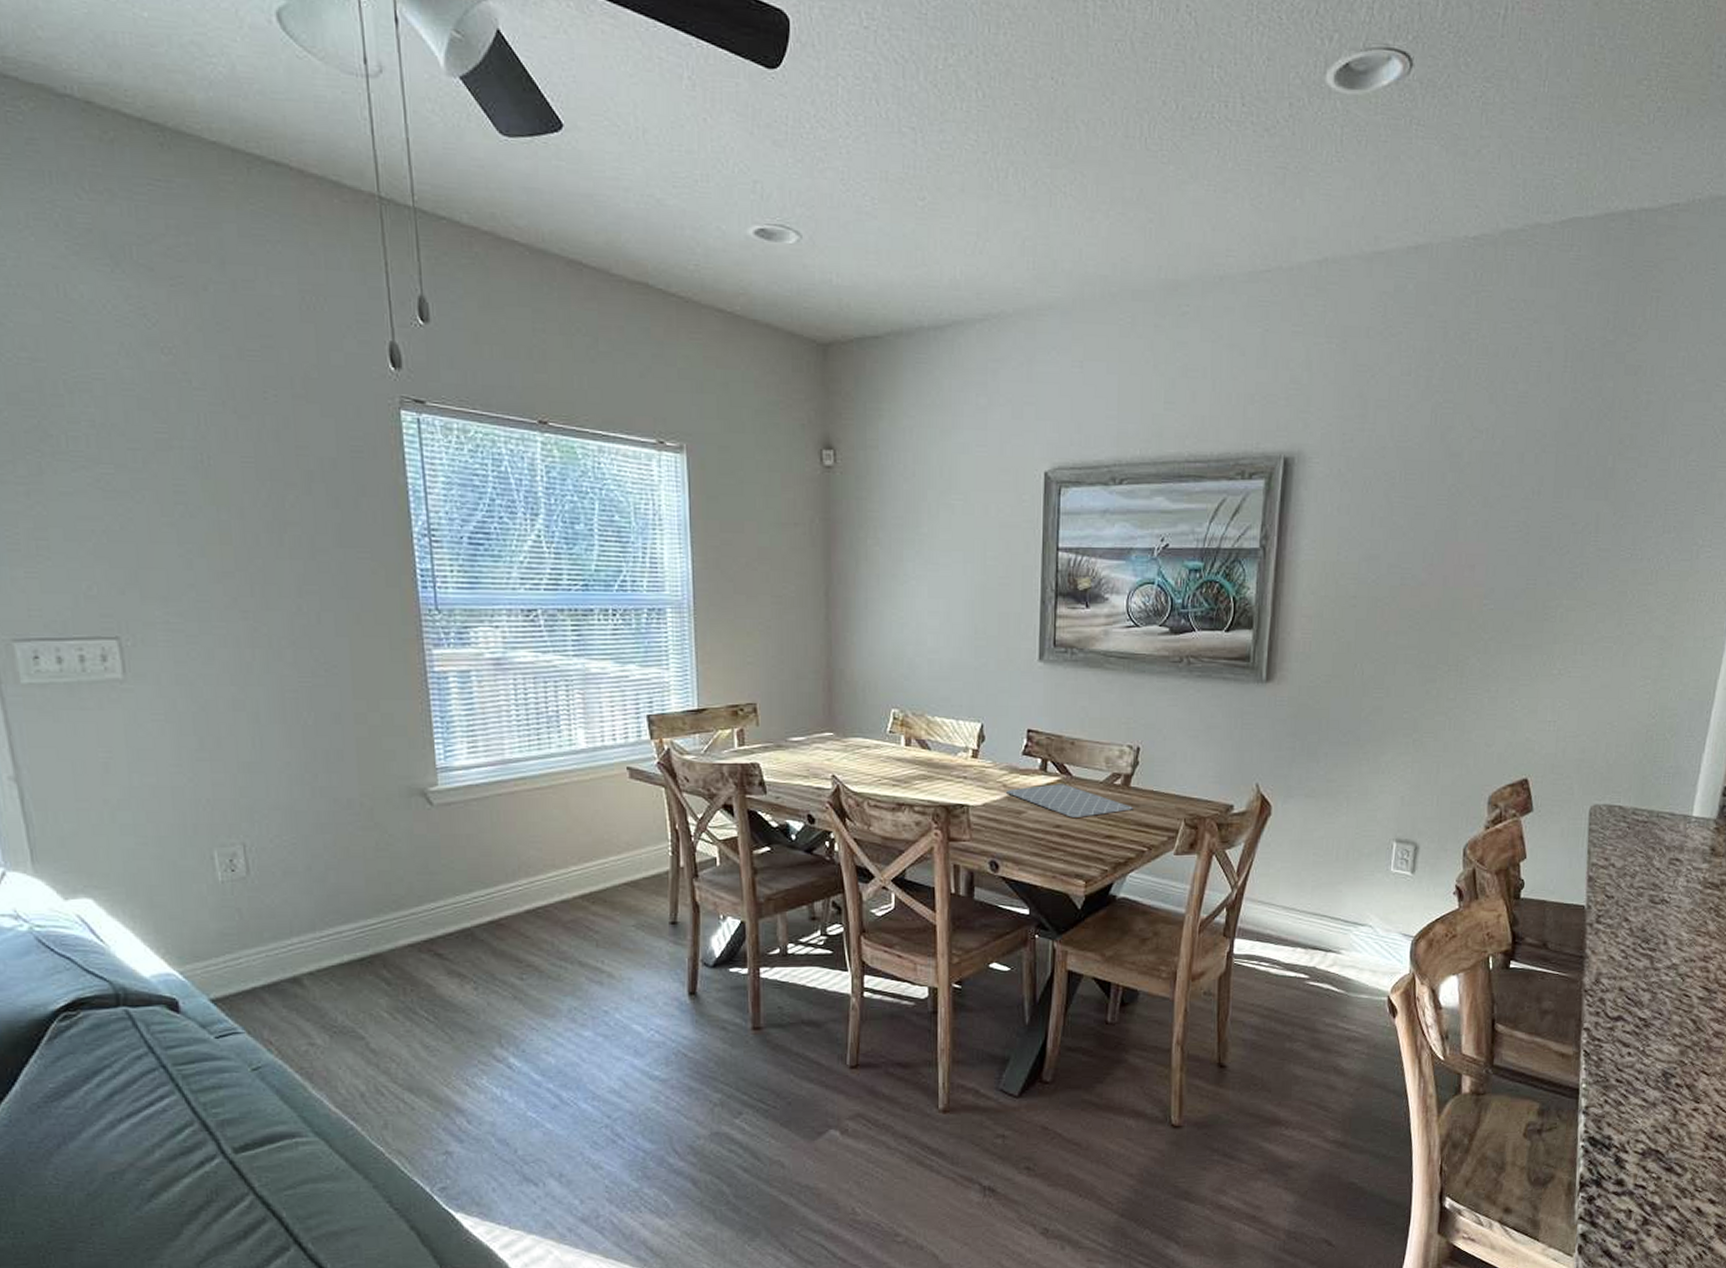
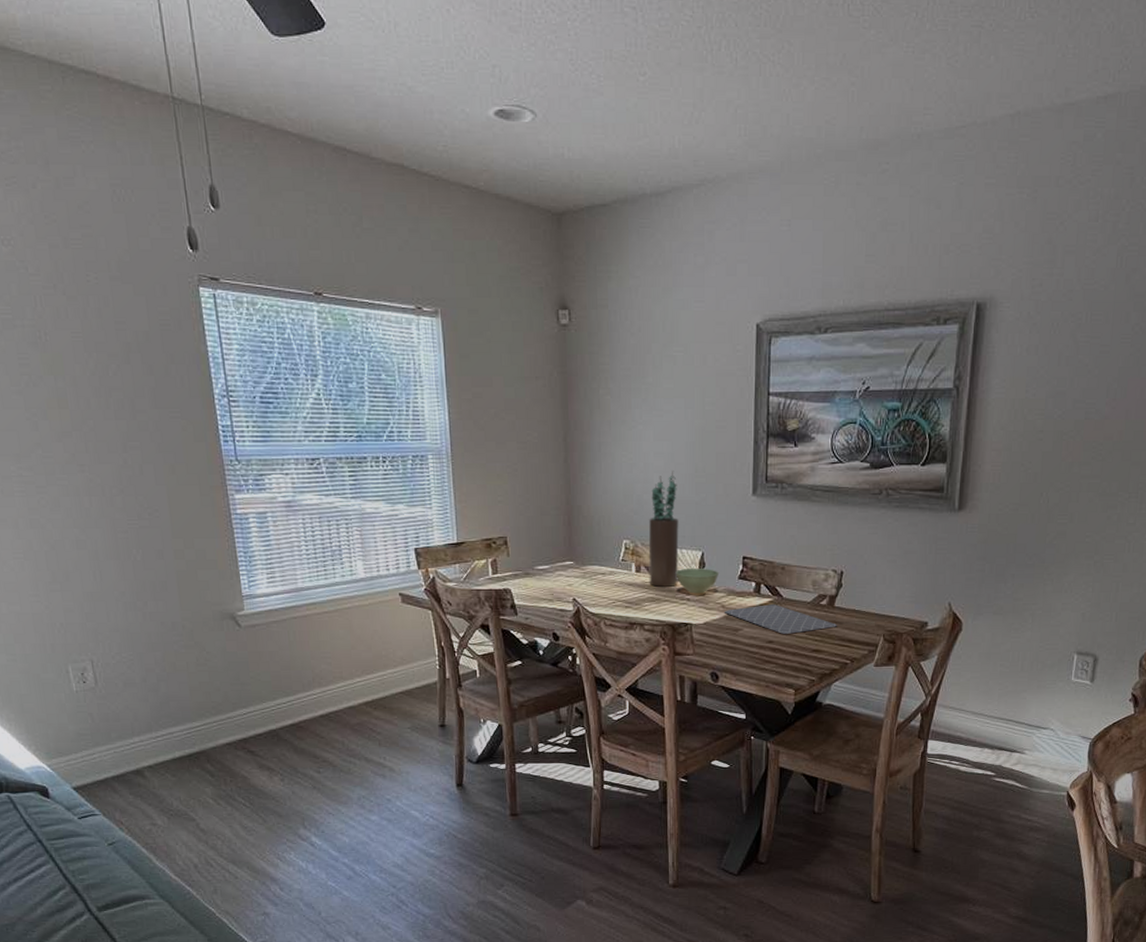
vase: none [920,632,955,763] -> present [648,471,679,587]
bowl: none [951,742,1001,773] -> present [675,569,720,595]

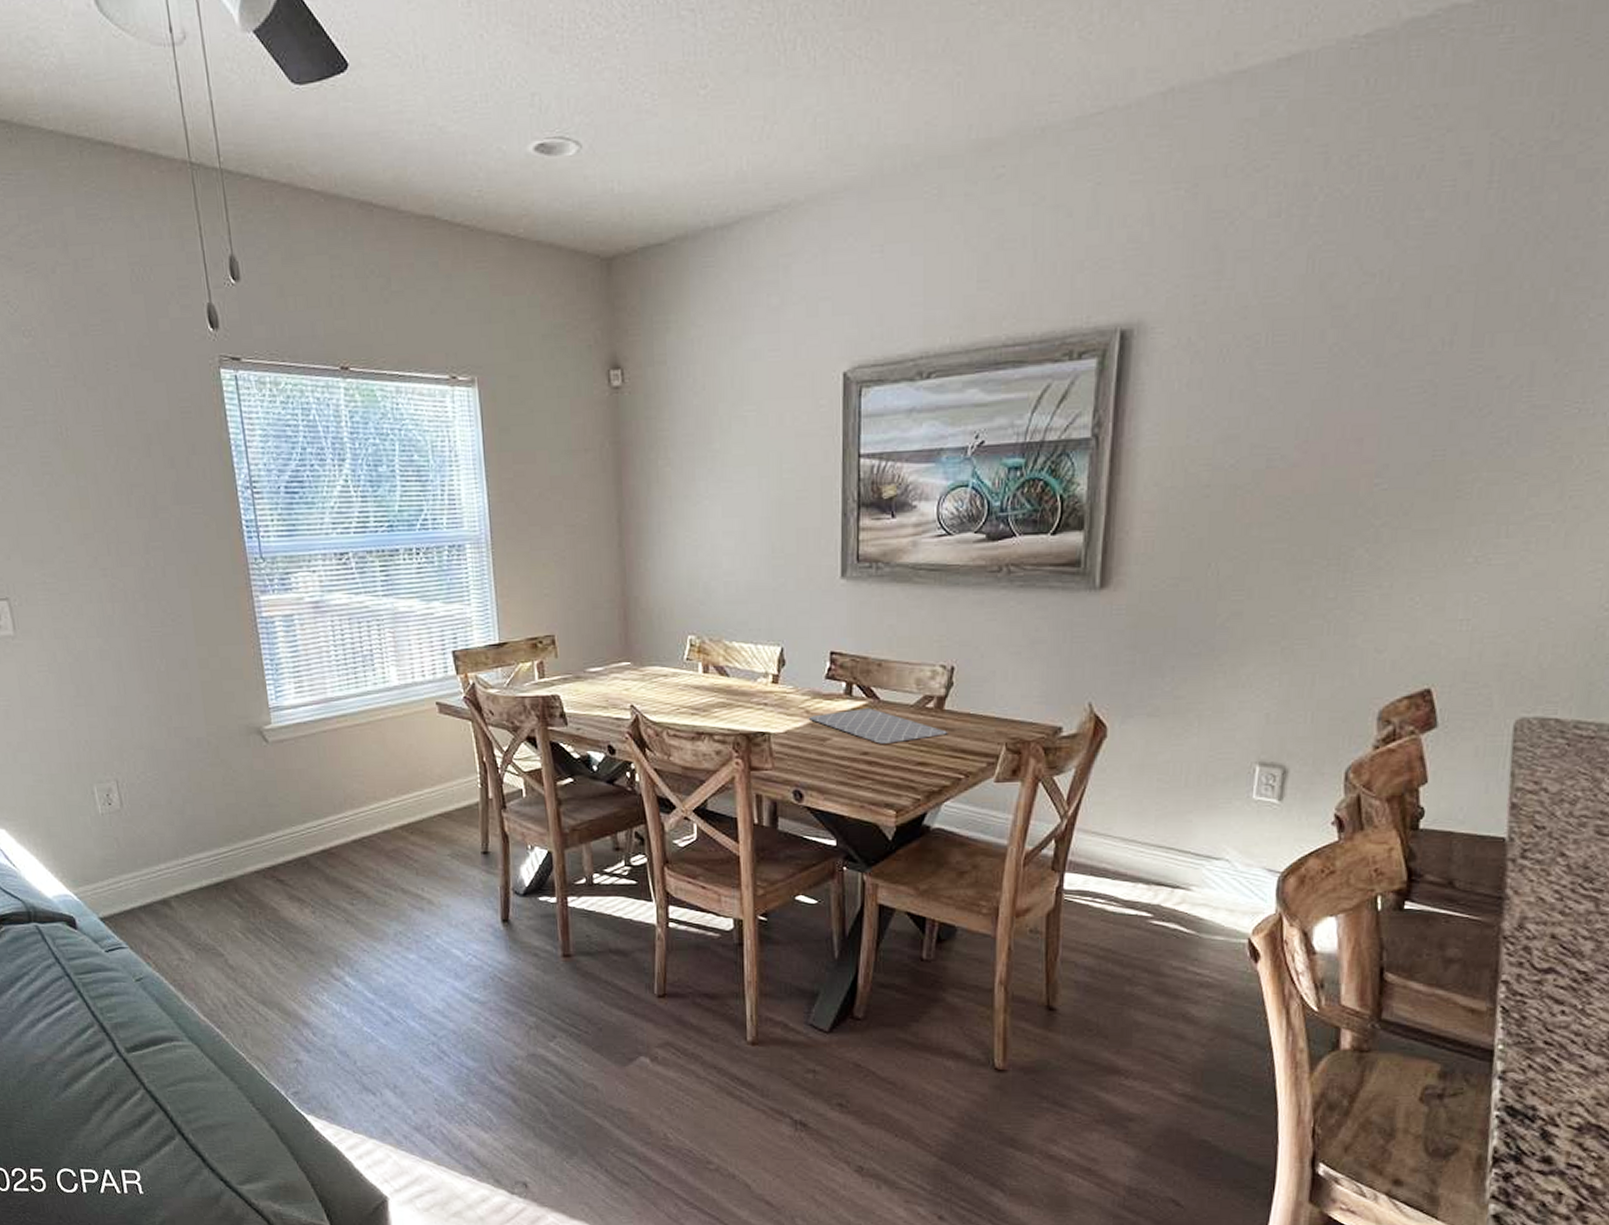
vase: present [648,471,679,587] -> none [717,552,754,690]
bowl: present [675,569,720,595] -> none [750,667,803,699]

